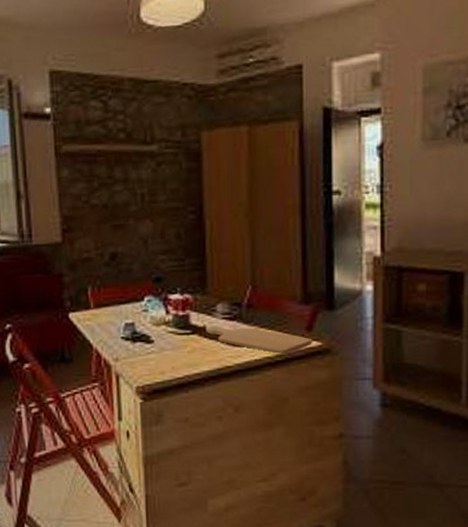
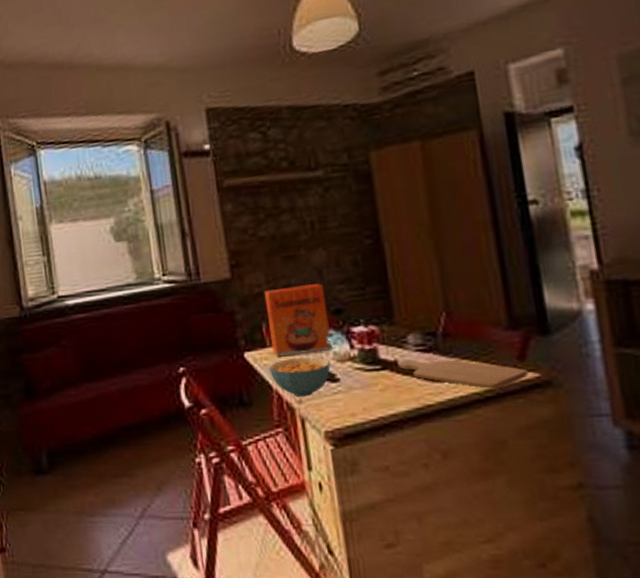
cereal bowl: none [91,320,147,355] -> present [269,357,331,397]
cereal box: none [92,253,150,319] -> present [264,283,332,357]

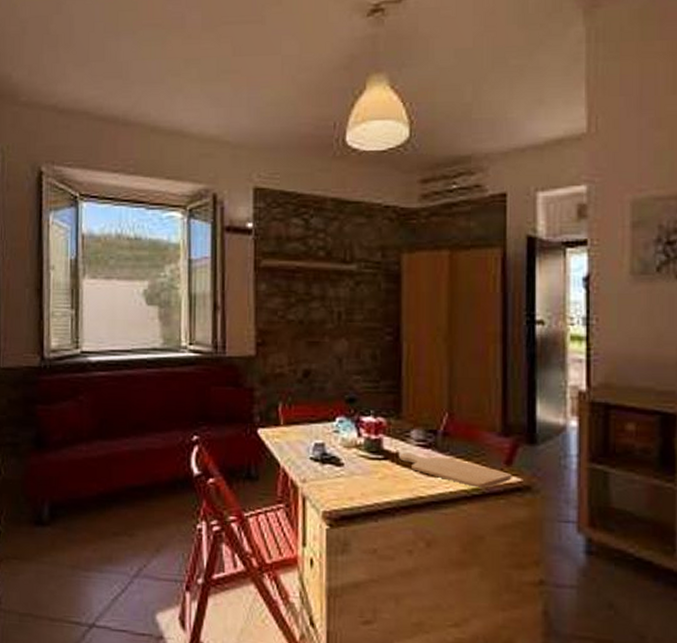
cereal box: present [264,283,332,357] -> none [284,371,342,437]
cereal bowl: present [269,357,331,397] -> none [280,439,337,476]

